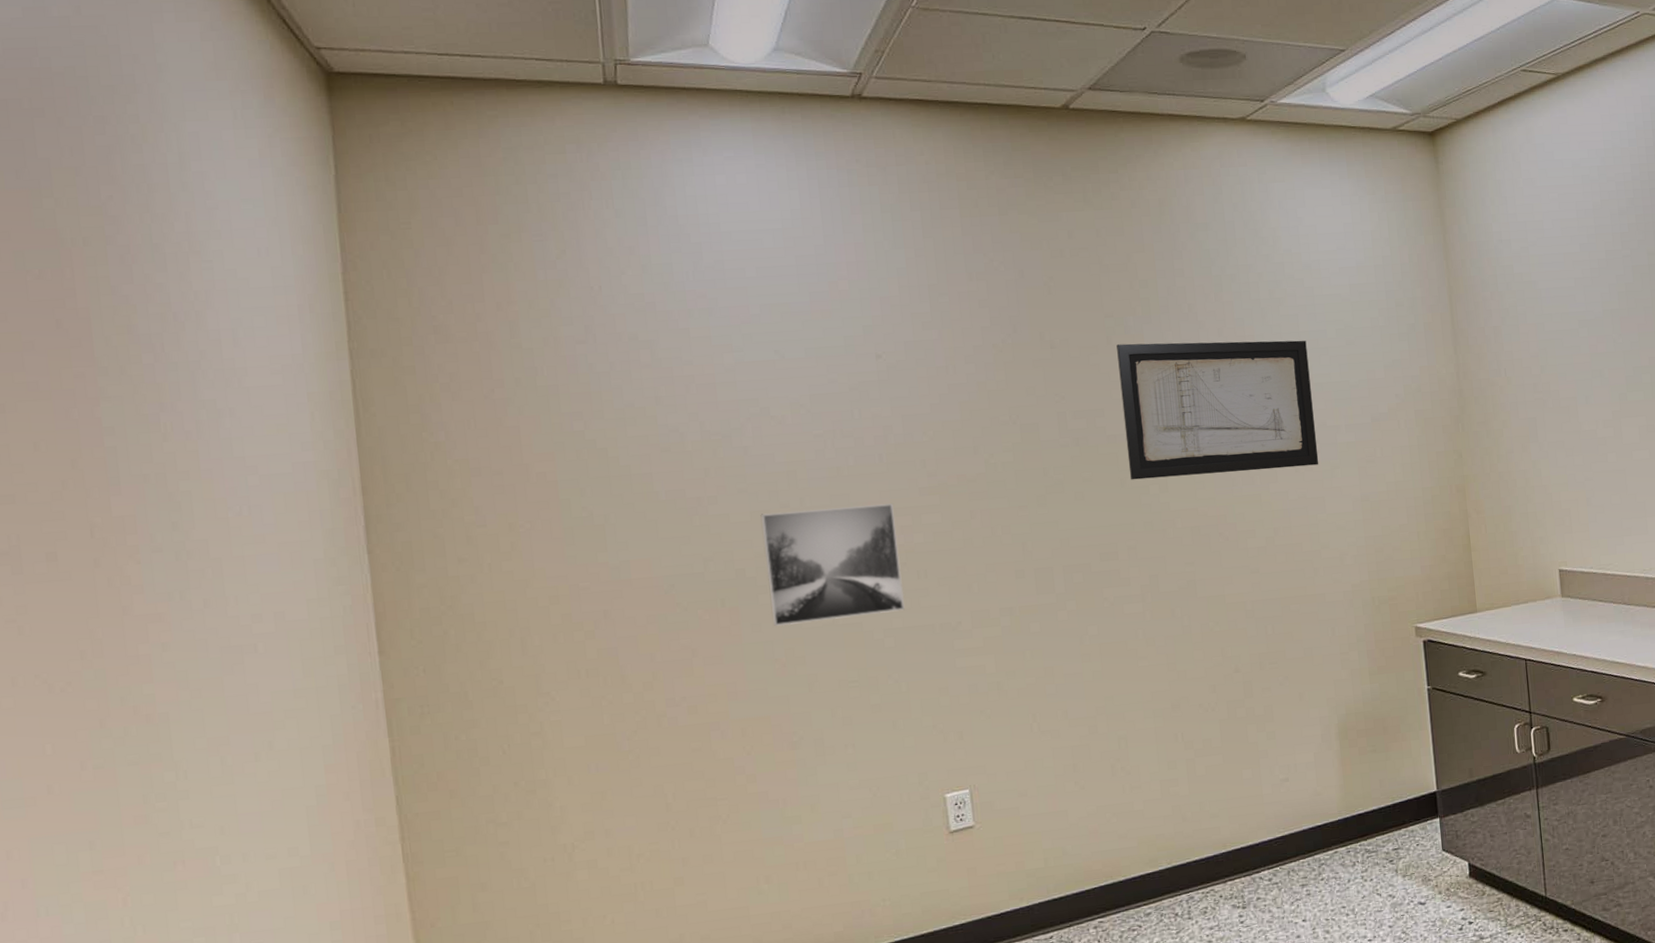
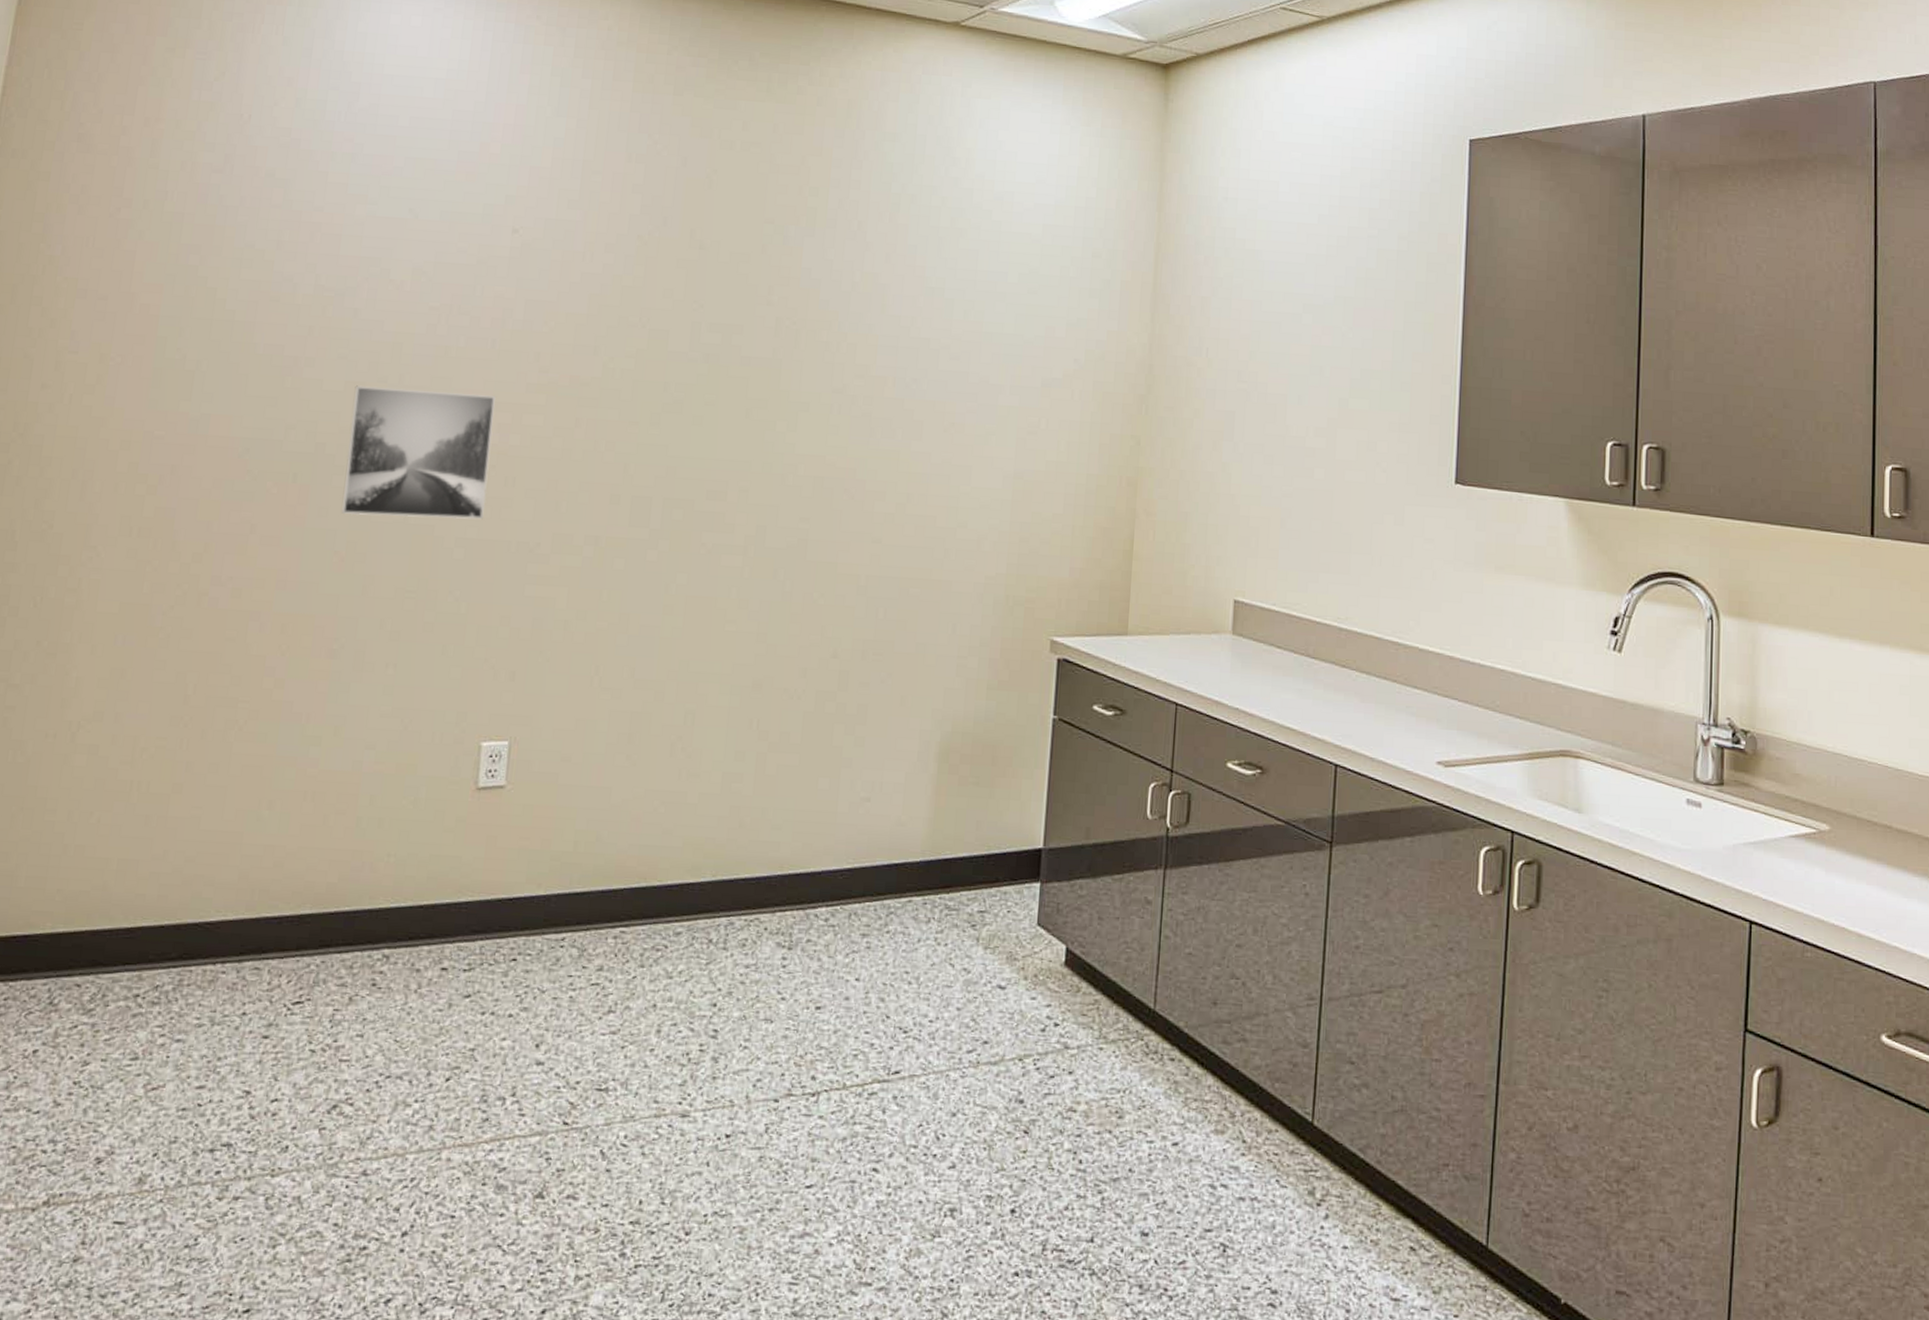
wall art: present [1116,340,1319,480] -> none [757,255,983,428]

